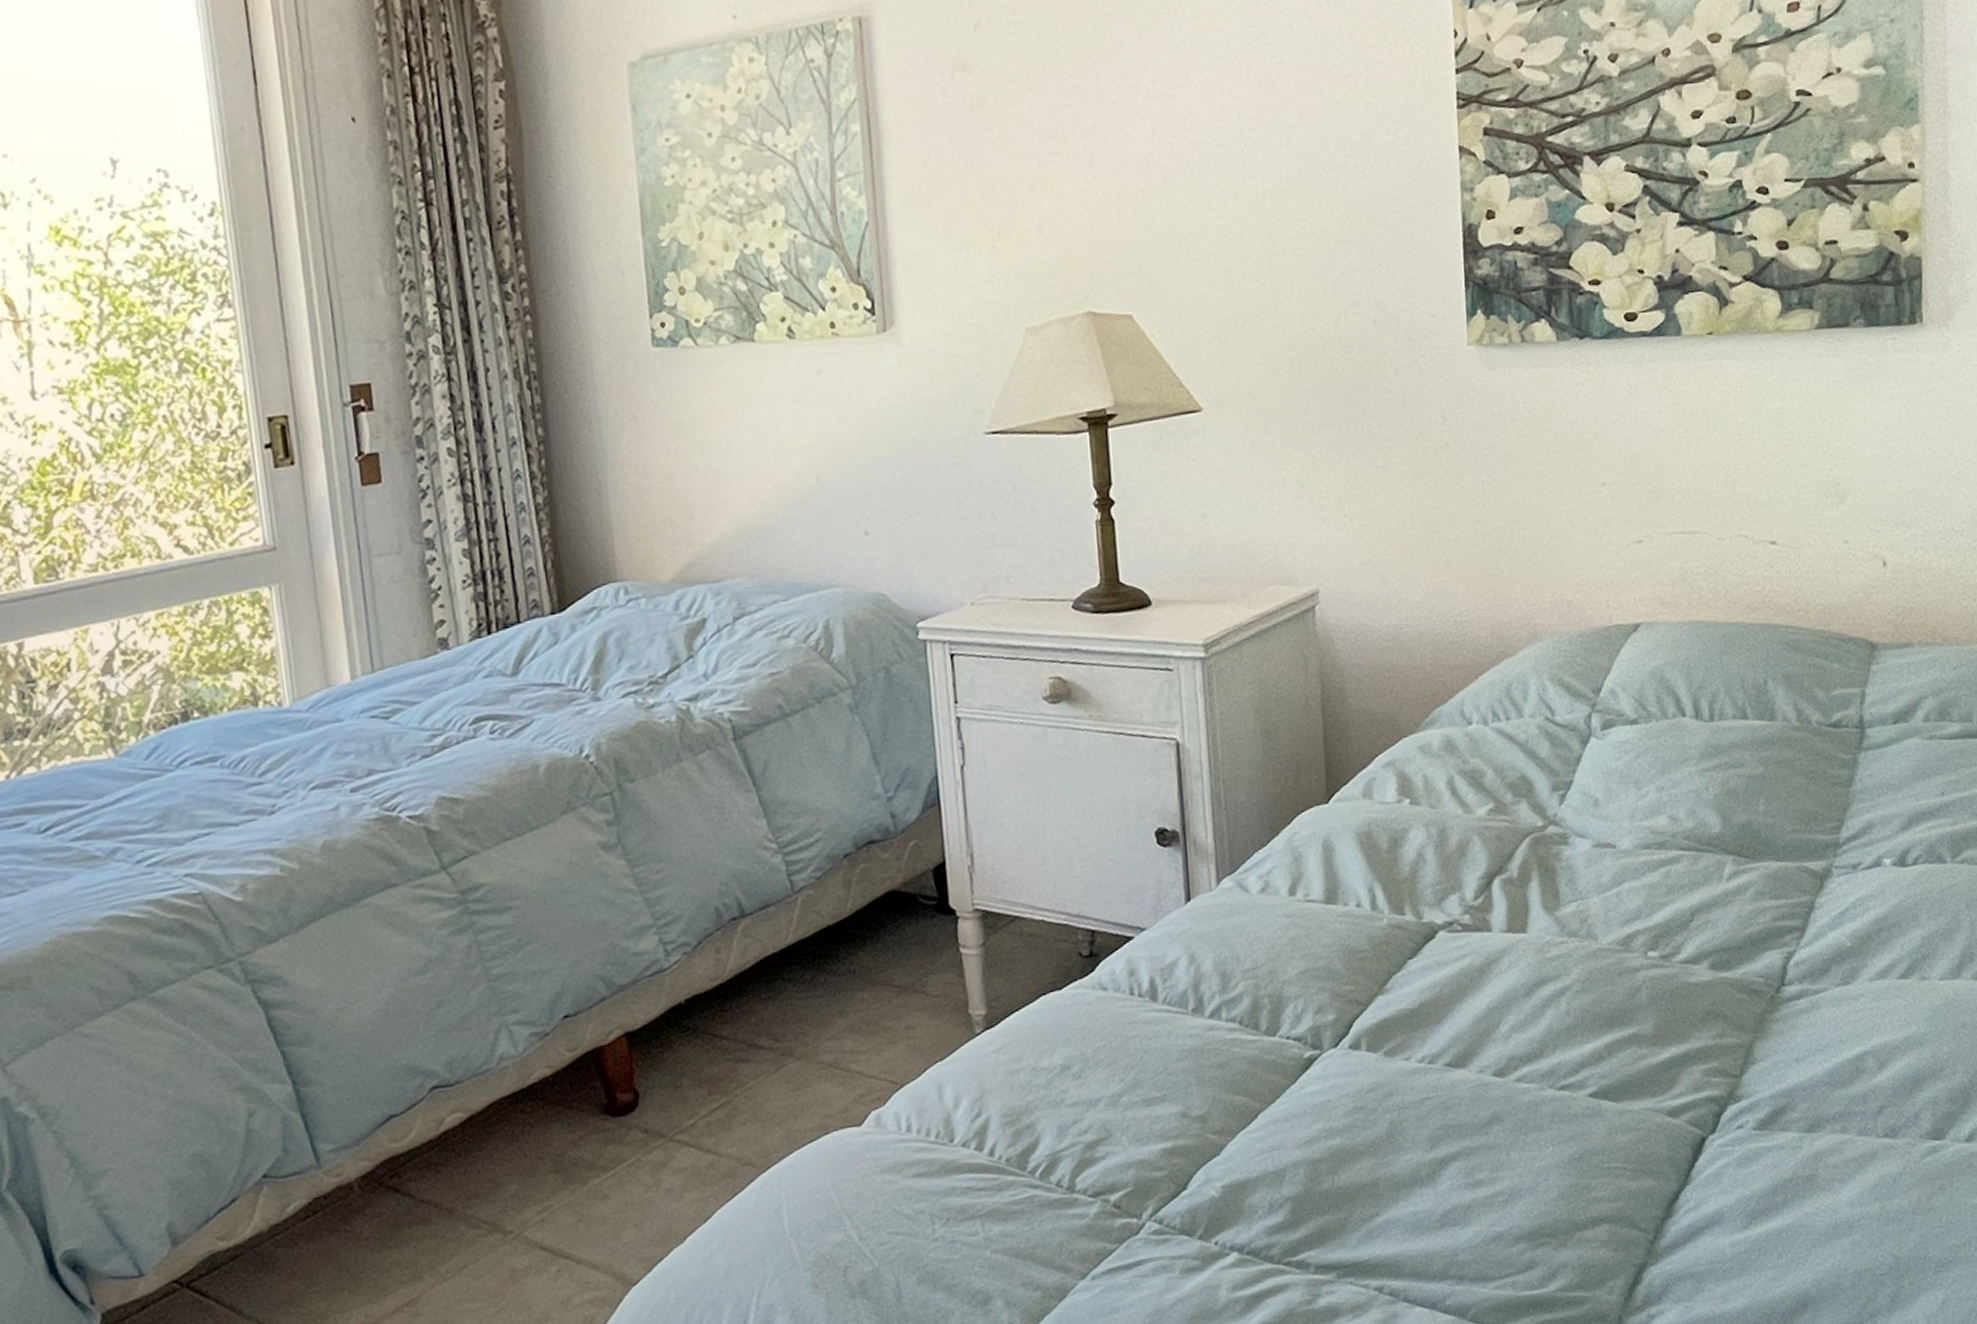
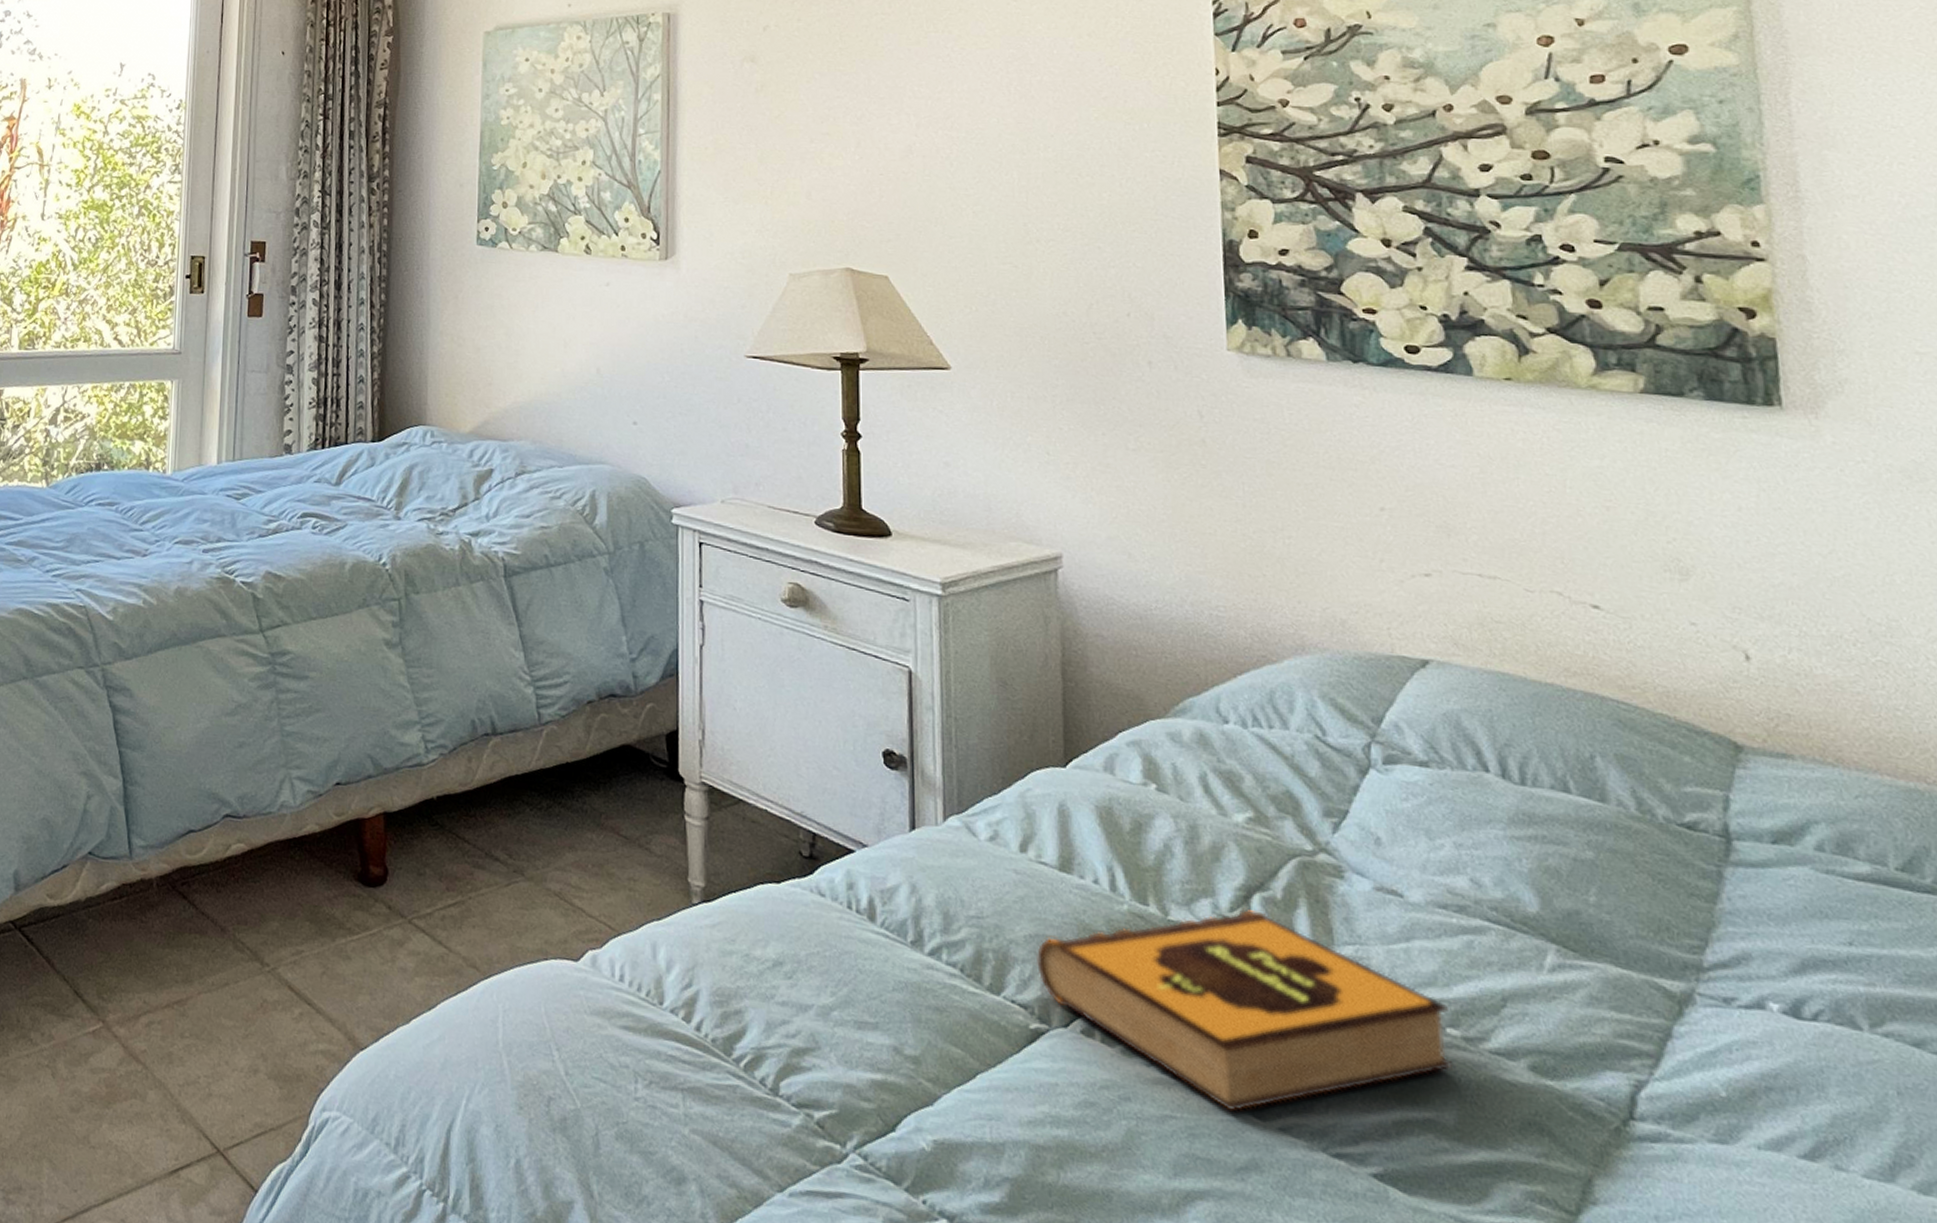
hardback book: none [1308,892,1653,1078] -> present [1037,910,1454,1112]

